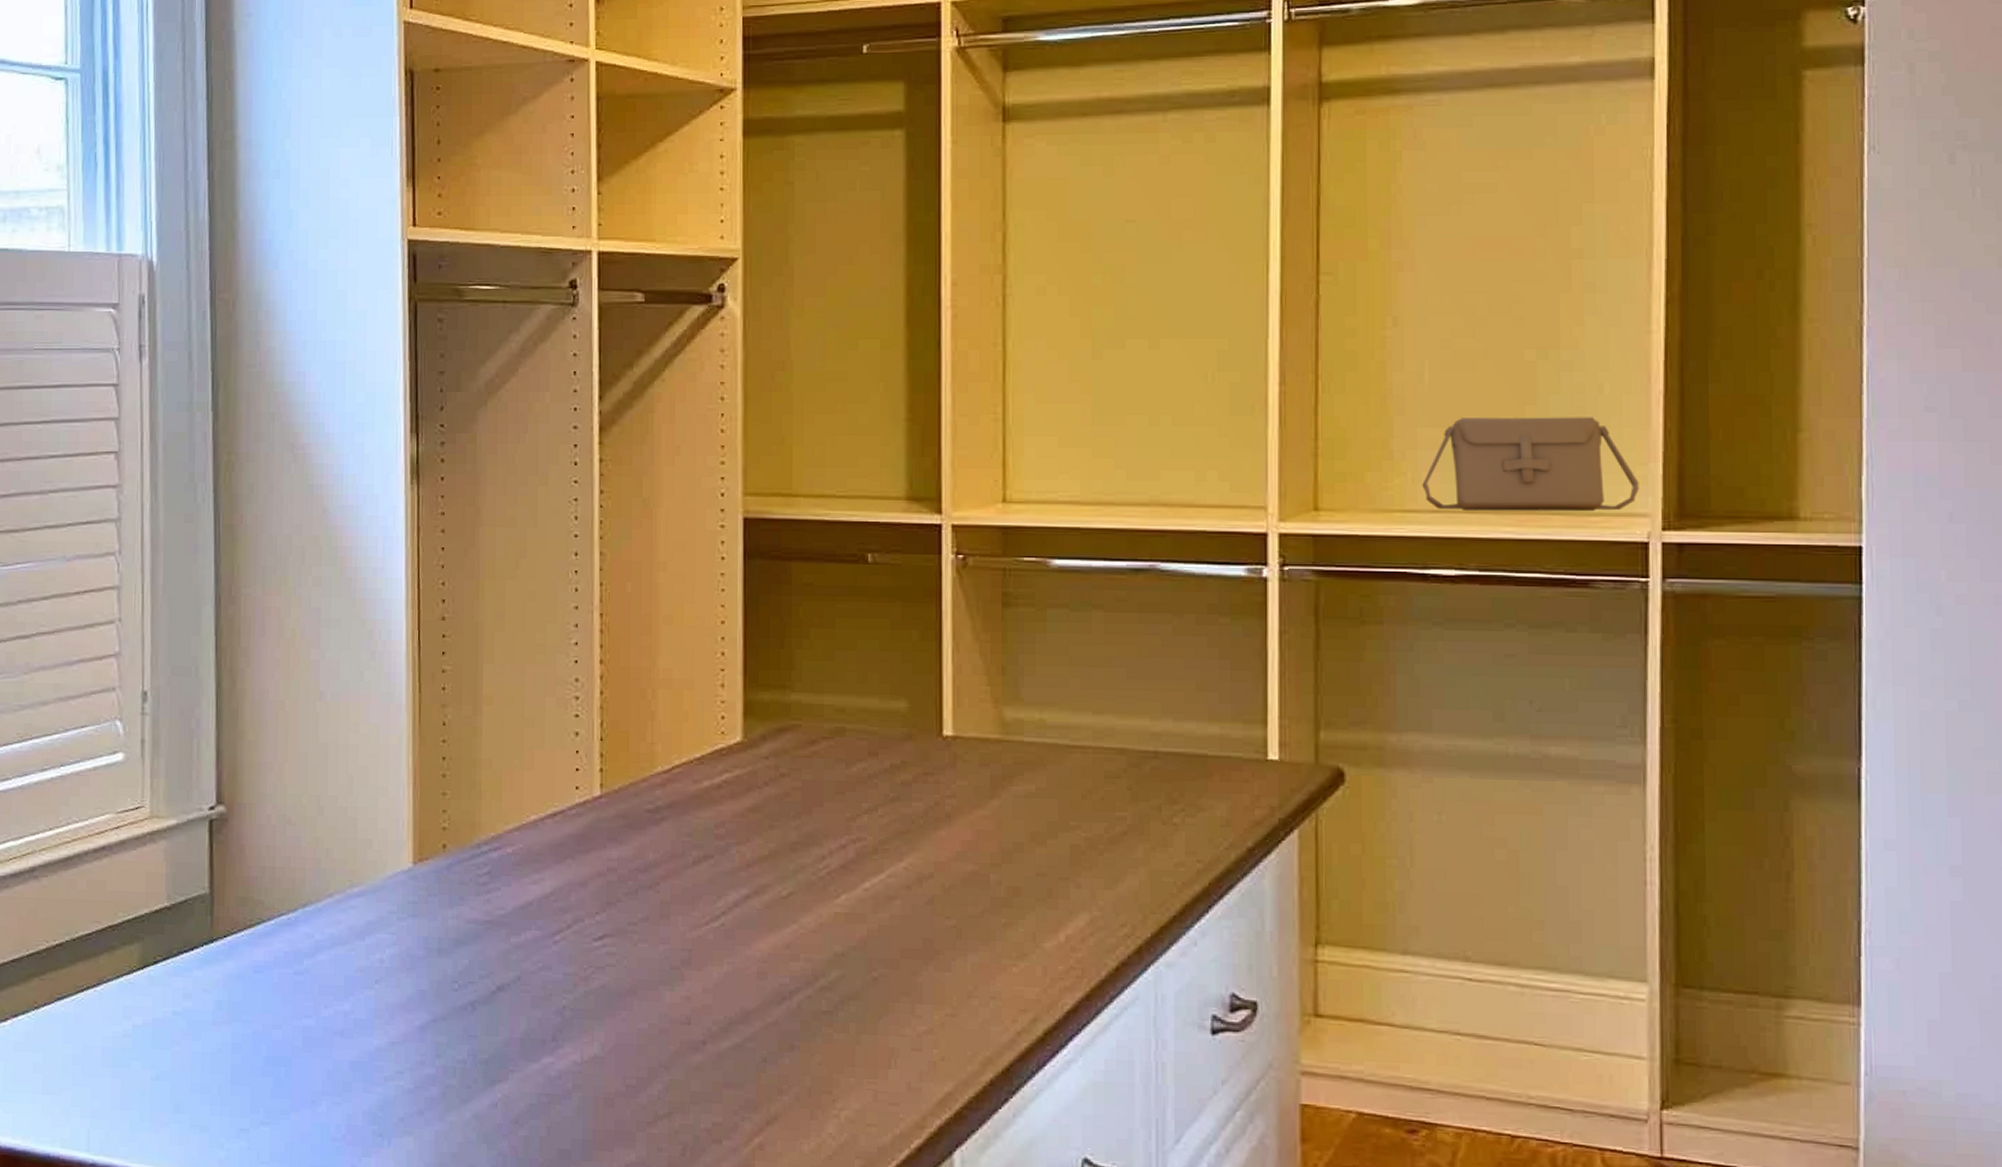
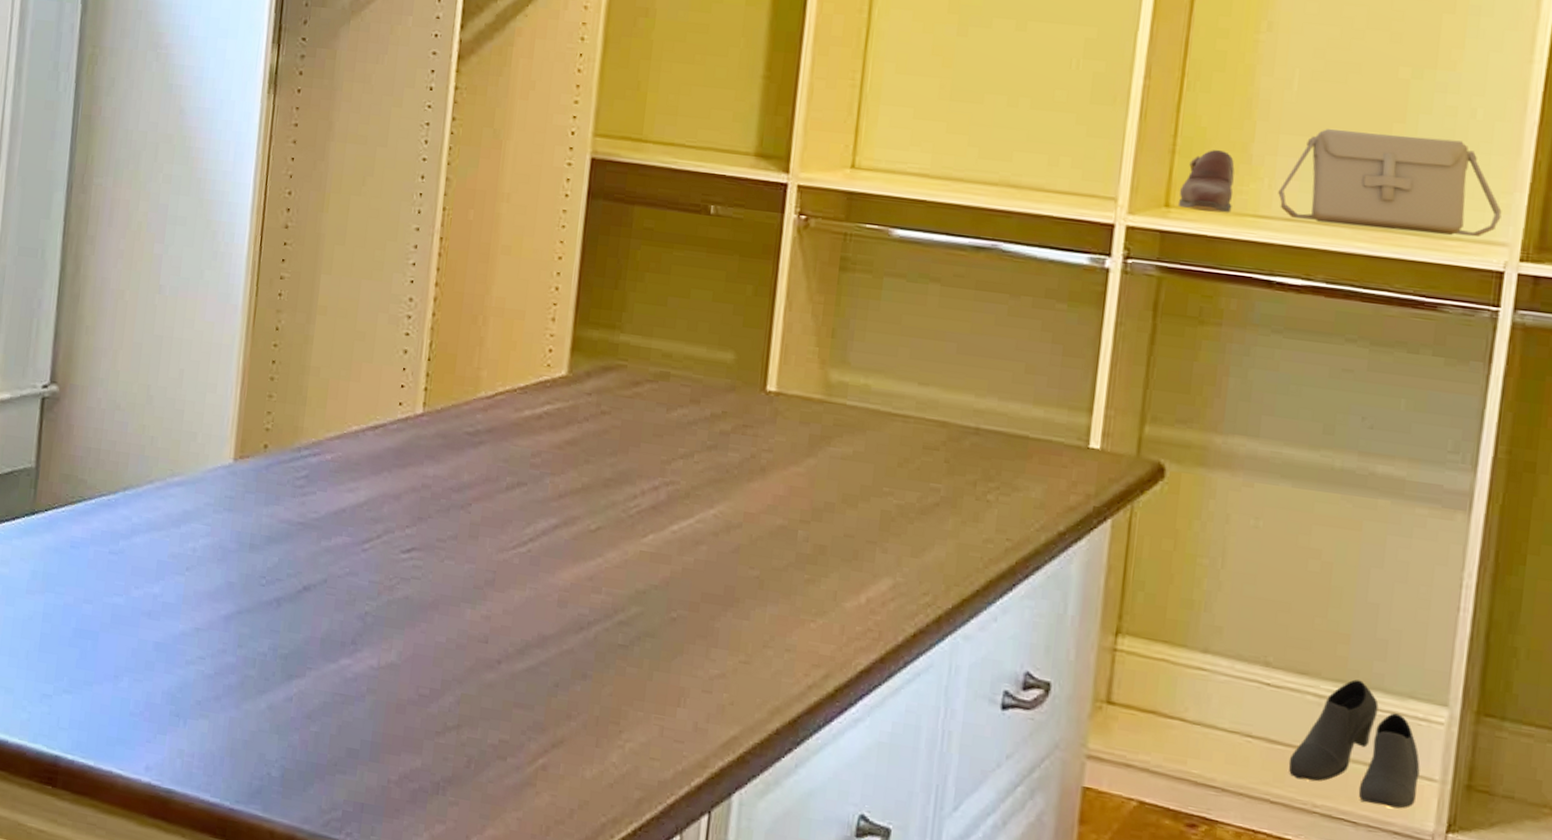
shoe: none [1326,448,1379,511] -> present [1177,149,1235,214]
shoe: none [1499,965,1628,1091] -> present [1288,679,1420,809]

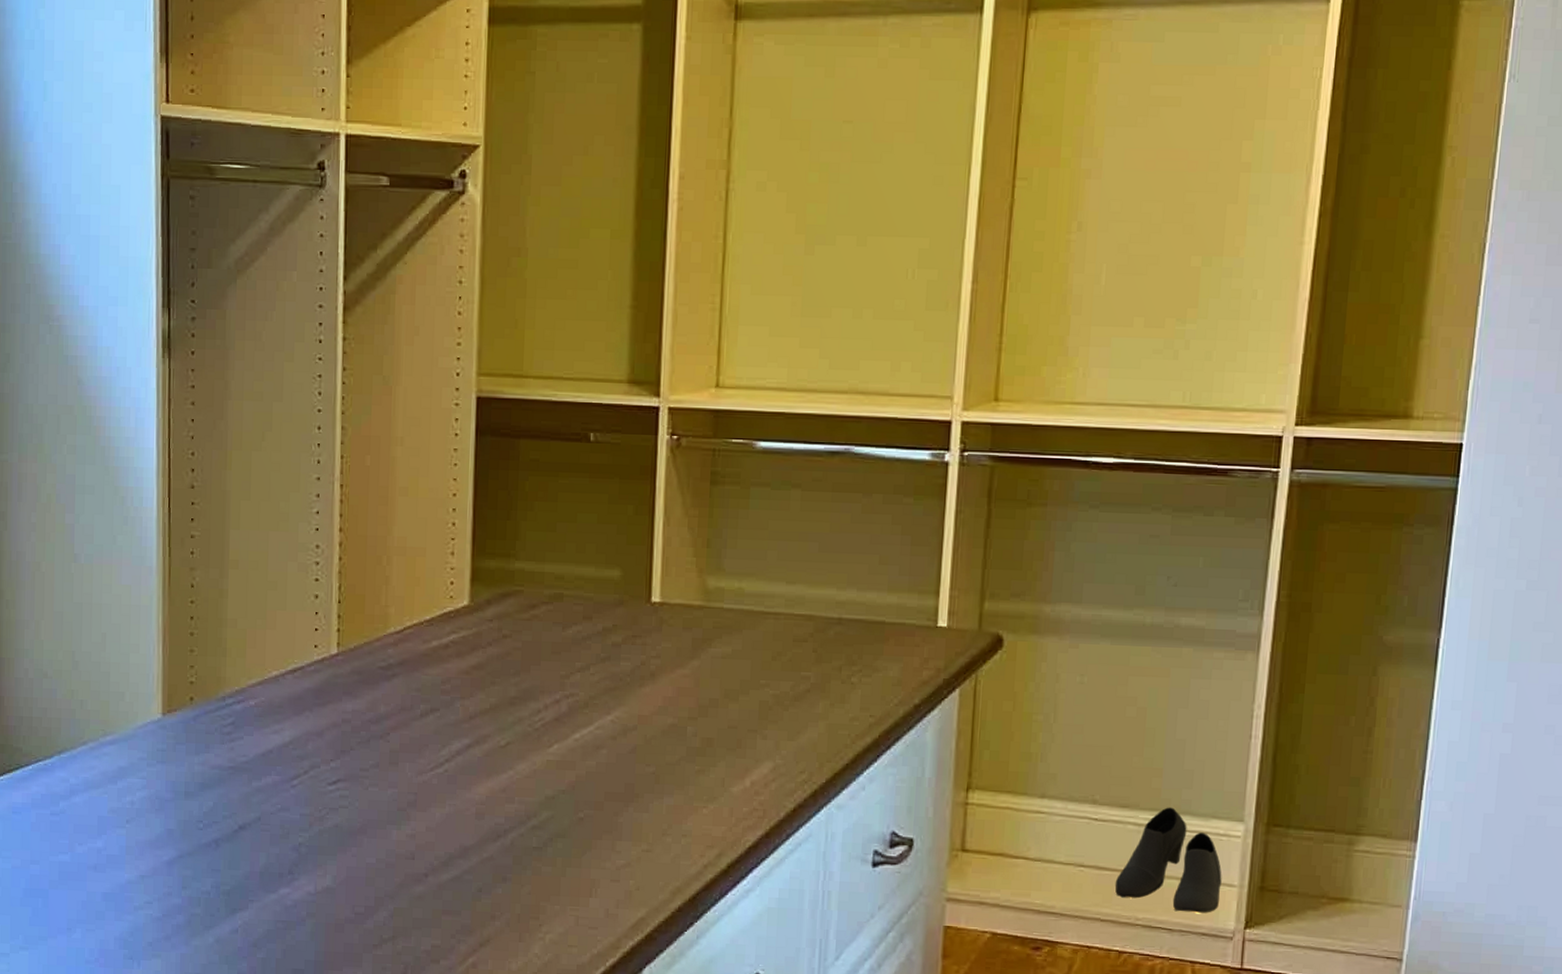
shoe: present [1177,149,1235,214] -> none [1005,344,1053,403]
shoulder bag: present [1278,128,1502,238] -> none [1091,317,1280,408]

